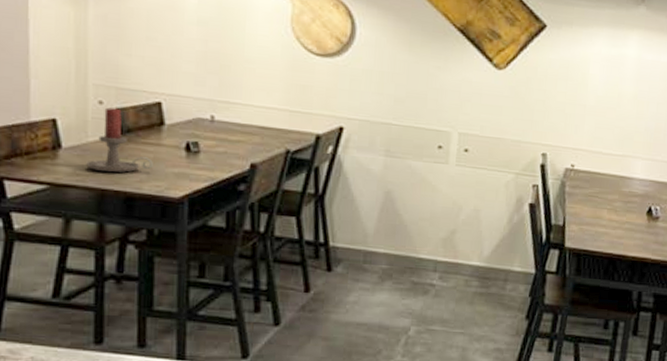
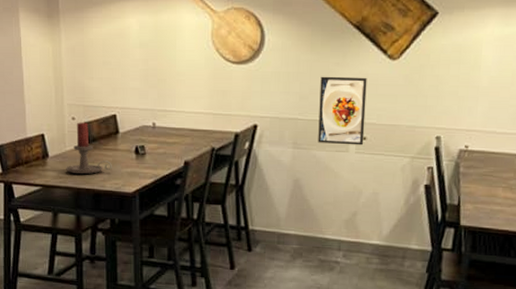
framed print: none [414,79,471,158] -> present [318,76,367,146]

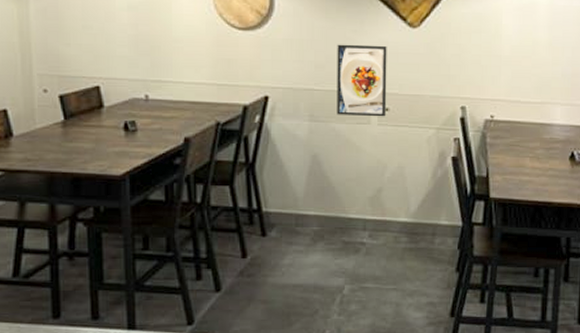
candle holder: present [66,122,112,174] -> none [36,95,95,155]

